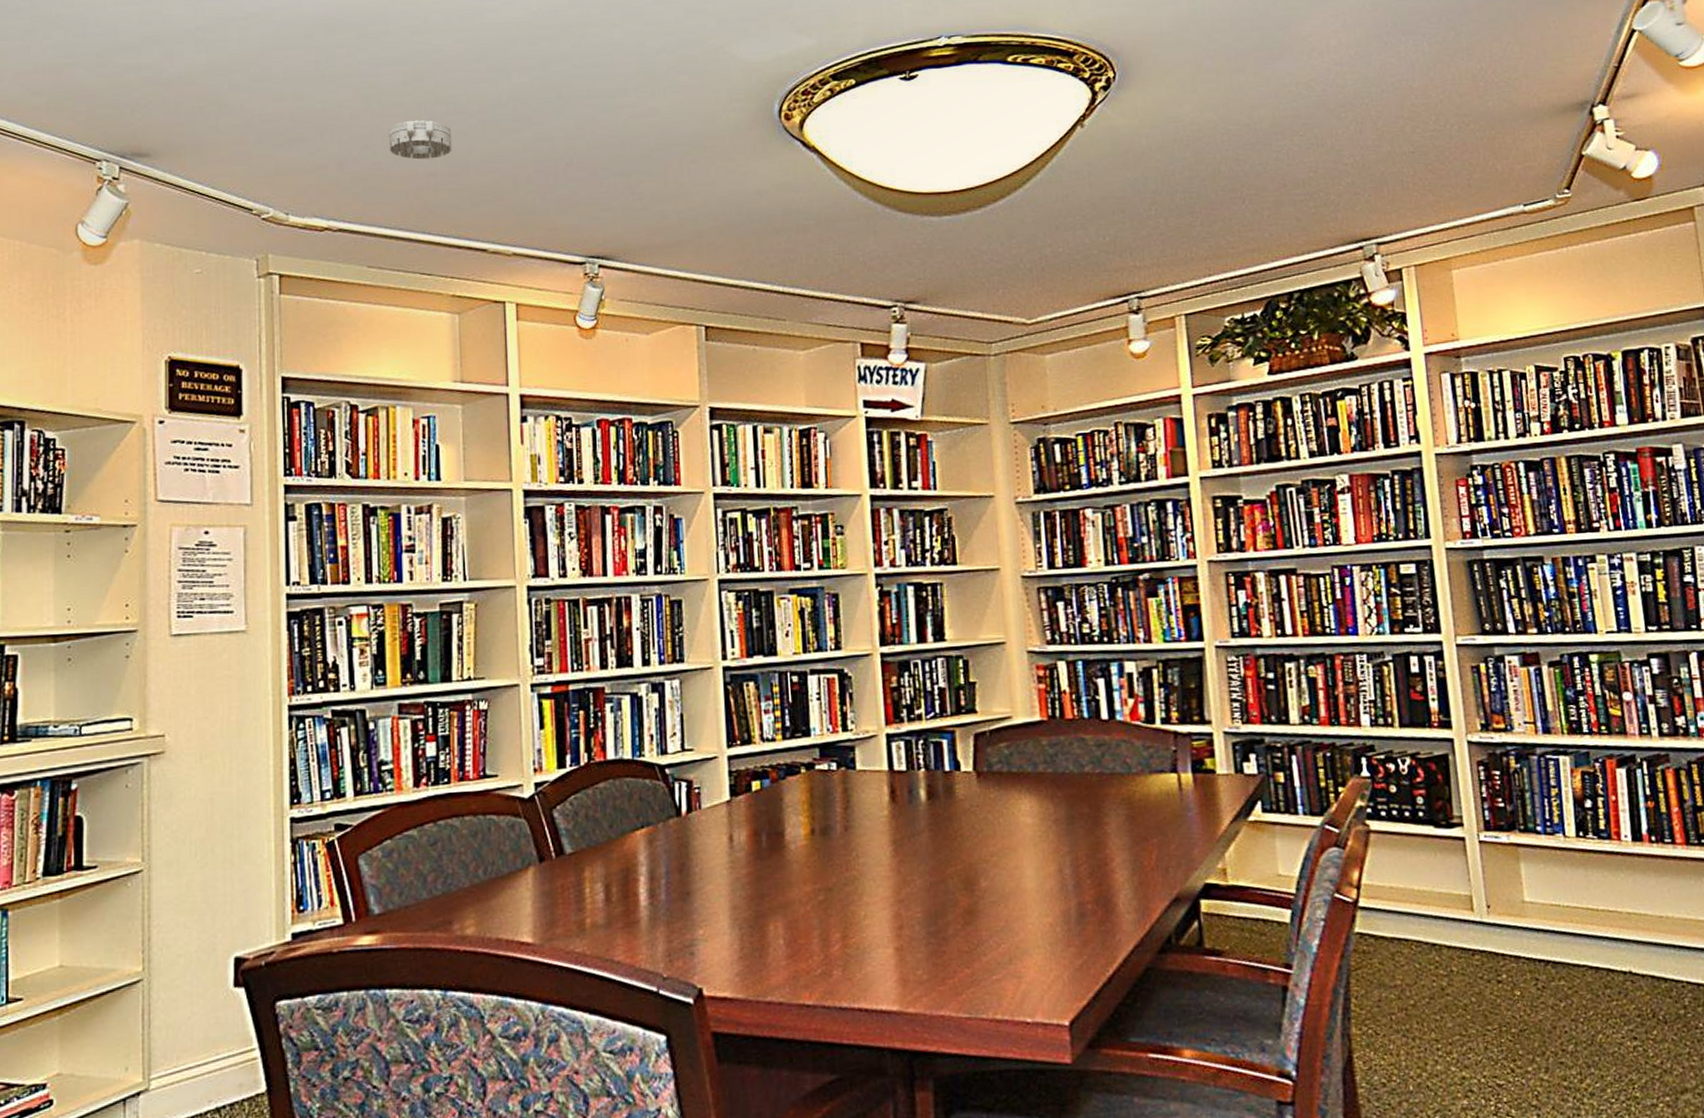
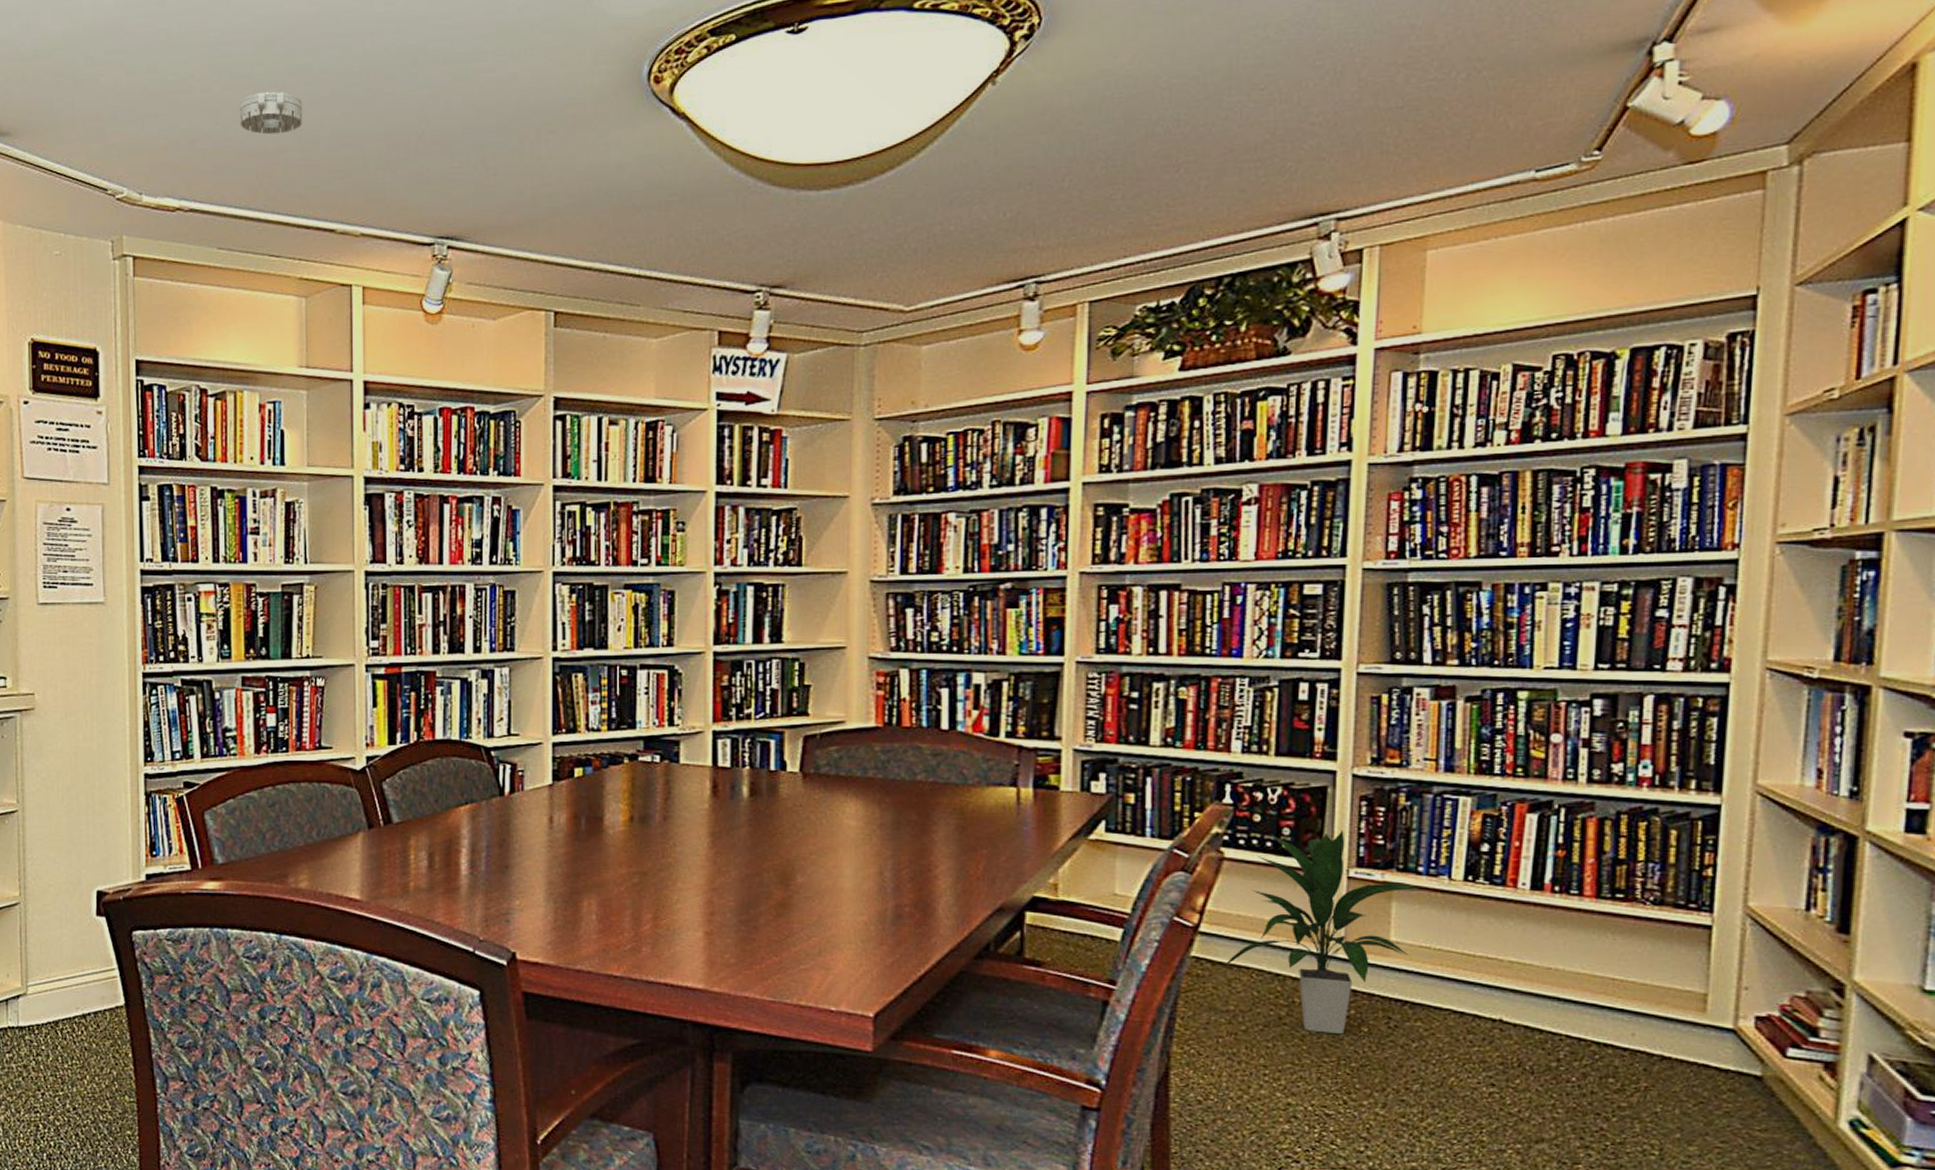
indoor plant: none [1384,795,1544,1001] -> present [1222,829,1423,1035]

